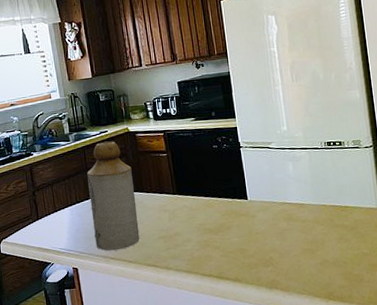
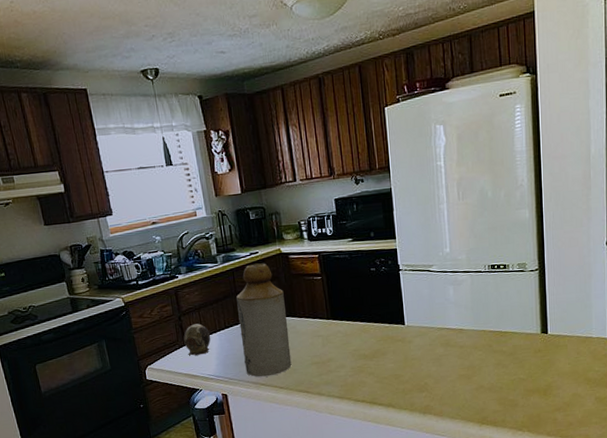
decorative egg: none [37,198,63,230] -> present [183,323,211,356]

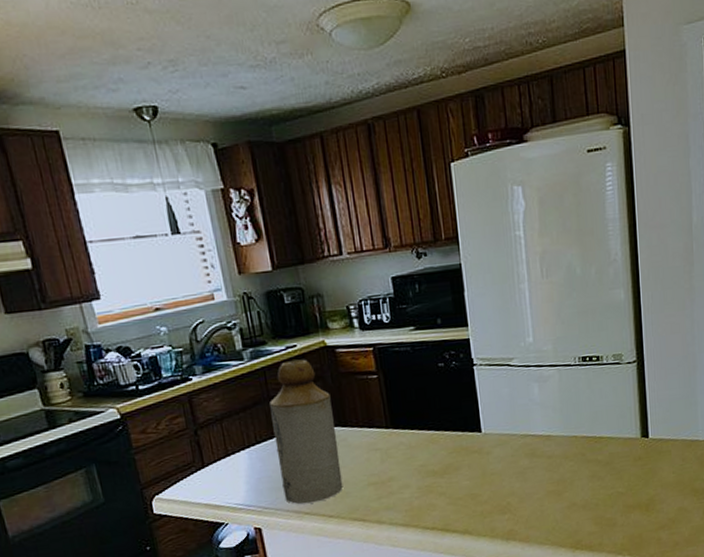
decorative egg: present [183,323,211,356] -> none [201,439,238,480]

